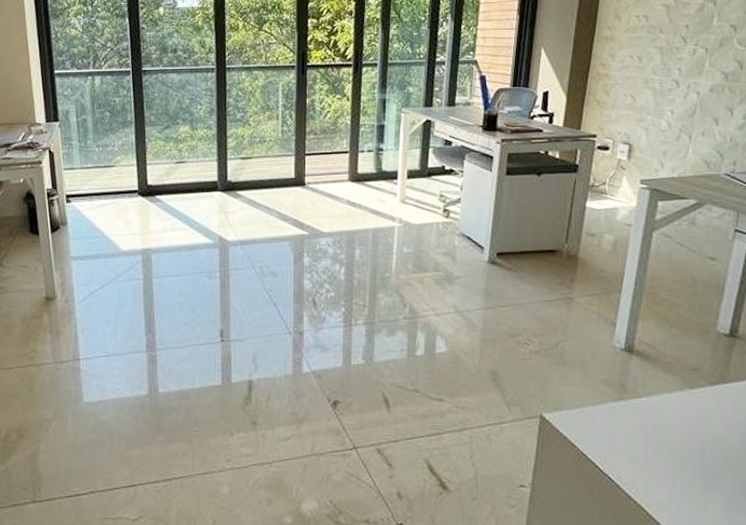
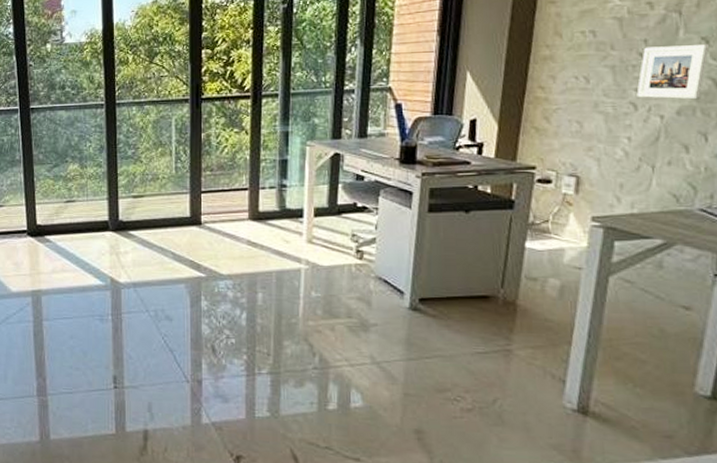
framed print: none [679,30,737,78] -> present [636,43,710,99]

